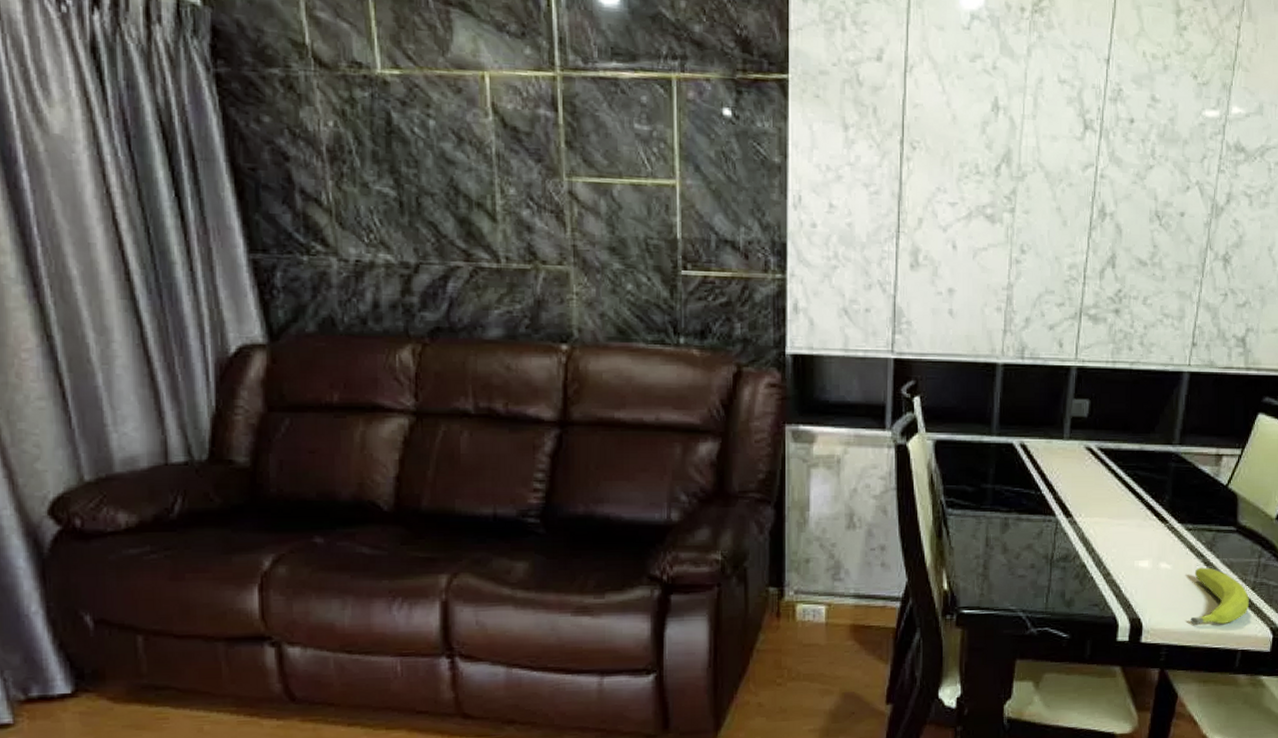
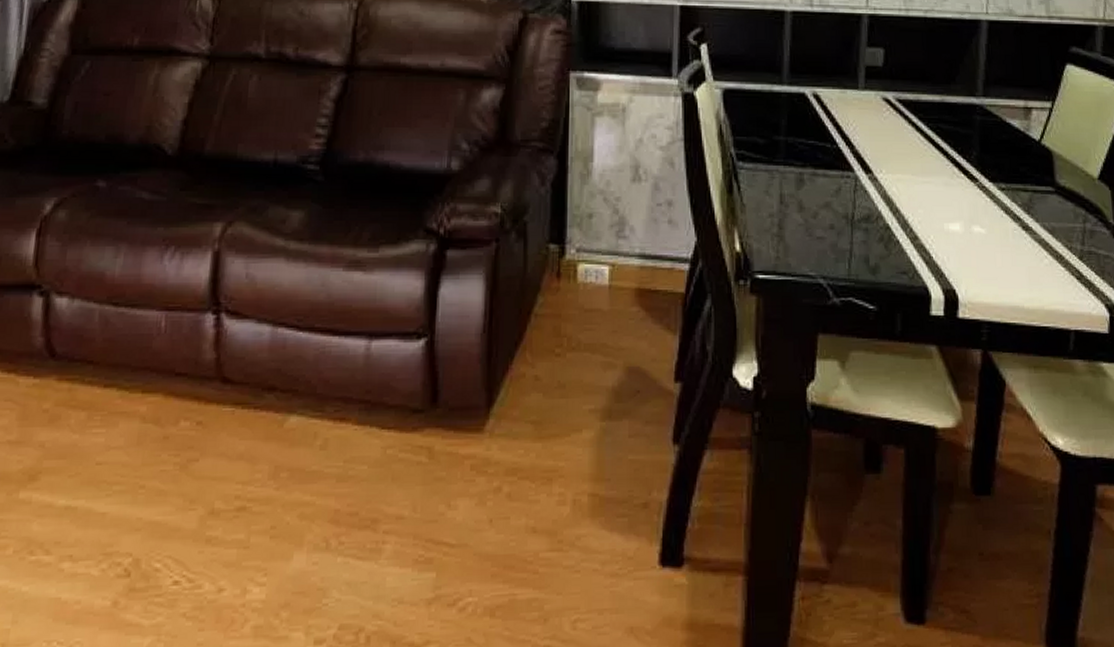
fruit: present [1190,567,1249,625] -> none [1012,232,1078,299]

